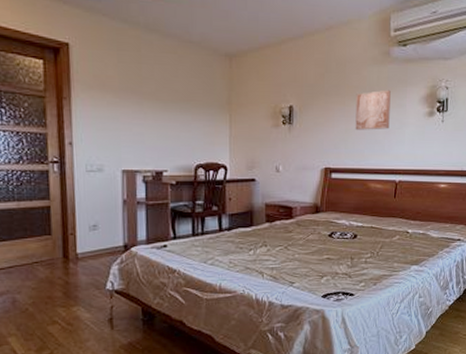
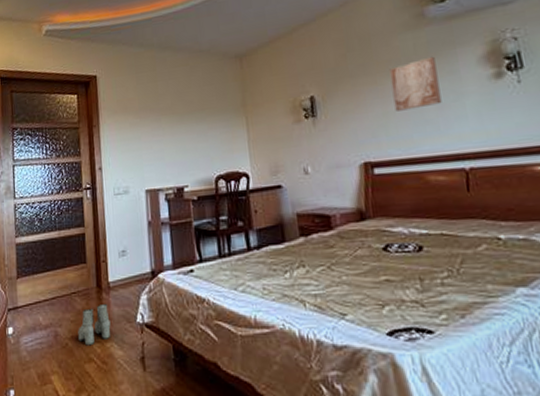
boots: none [40,272,78,310] -> present [78,303,111,346]

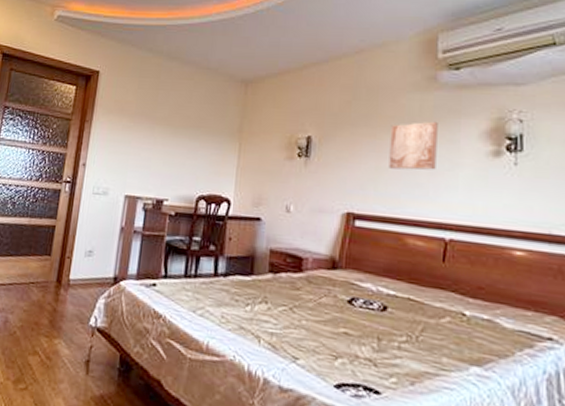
boots: present [78,303,111,346] -> none [27,299,64,339]

